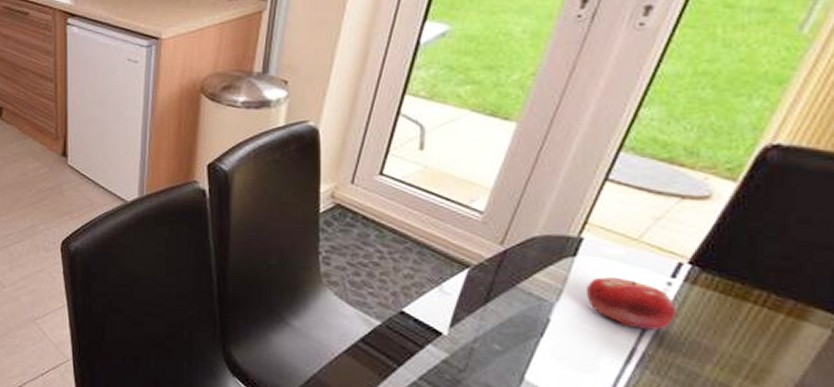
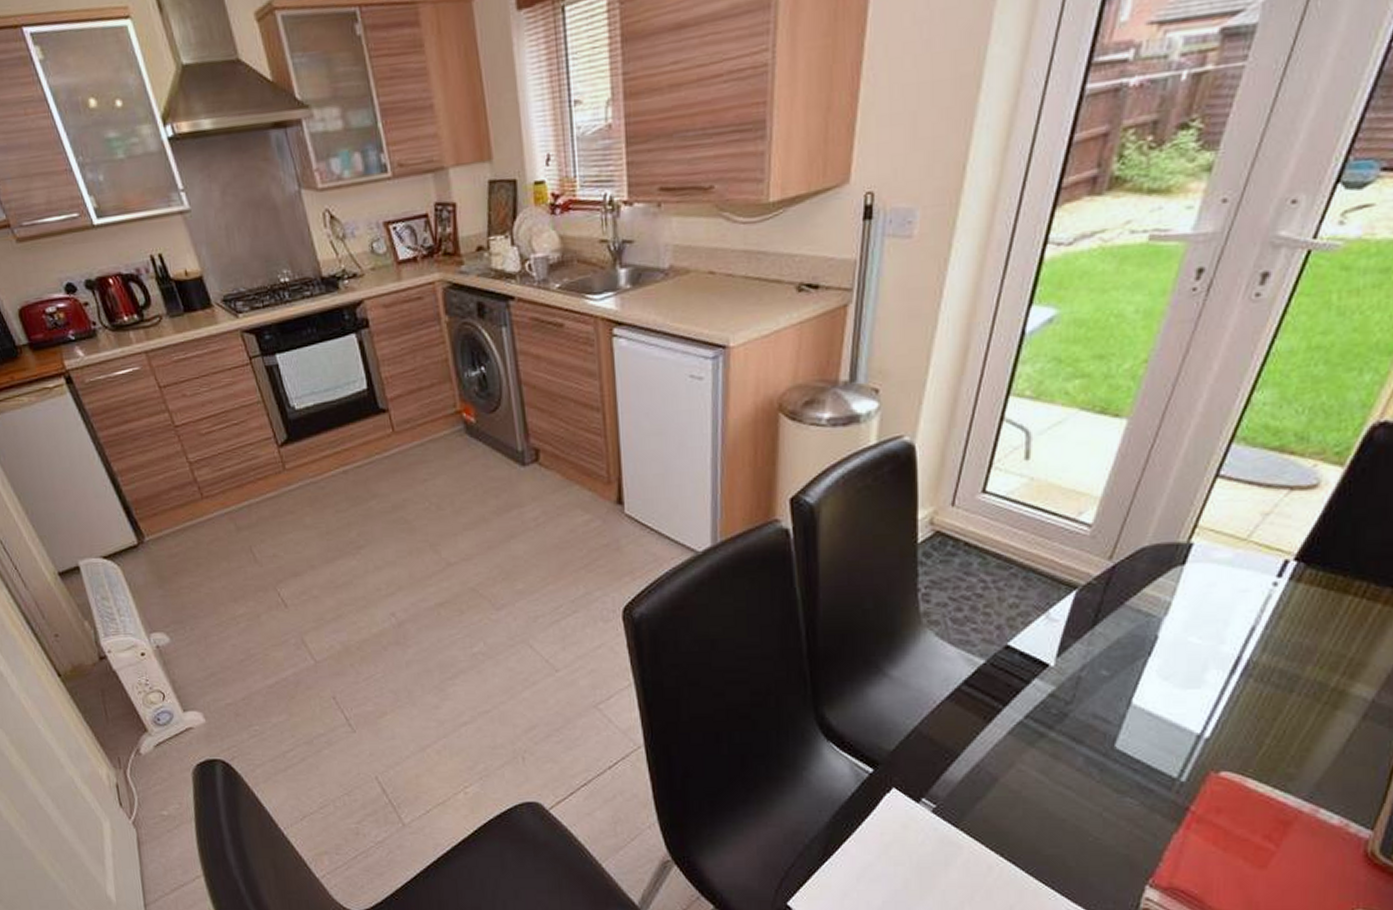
fruit: present [587,276,675,331] -> none [1195,582,1280,636]

